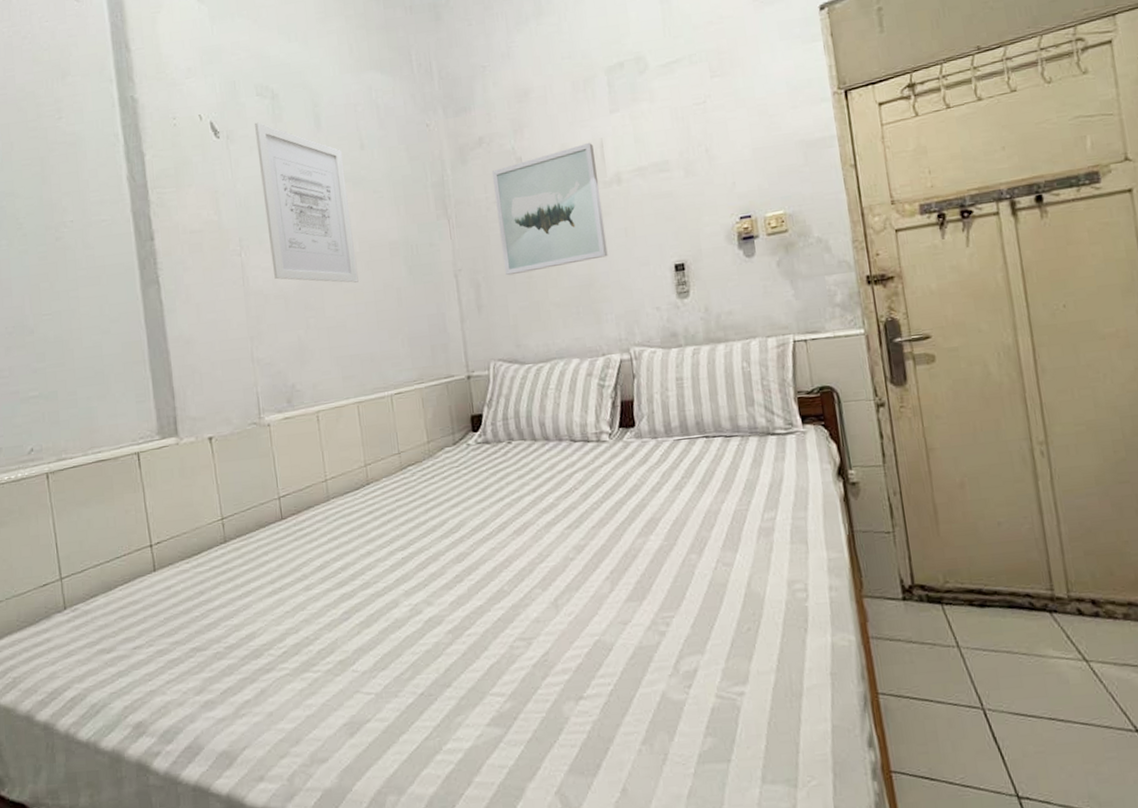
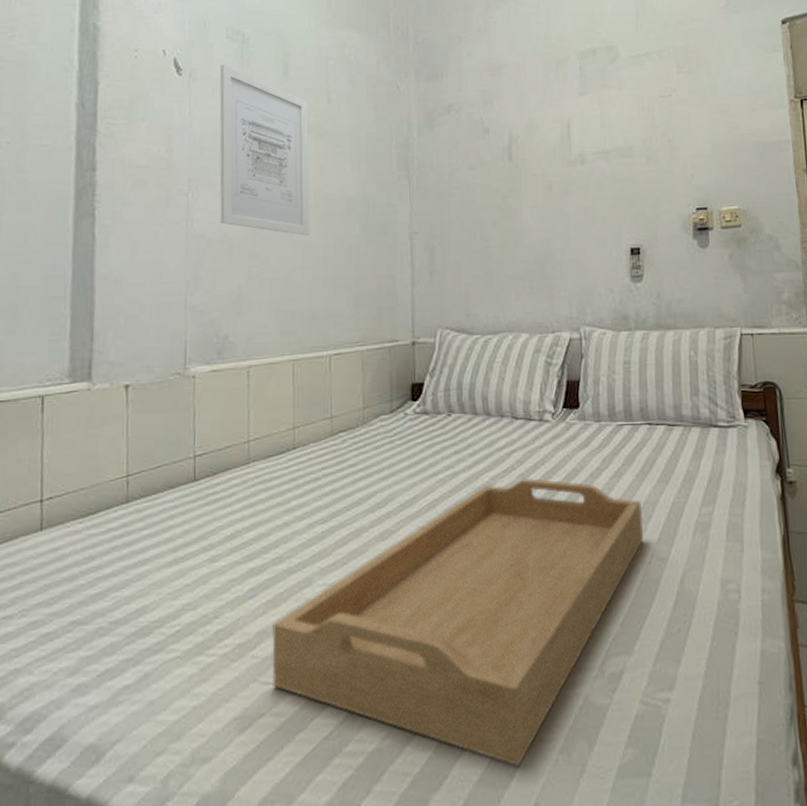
serving tray: none [367,496,708,757] -> present [272,478,643,767]
wall art: present [491,142,608,276] -> none [457,121,566,243]

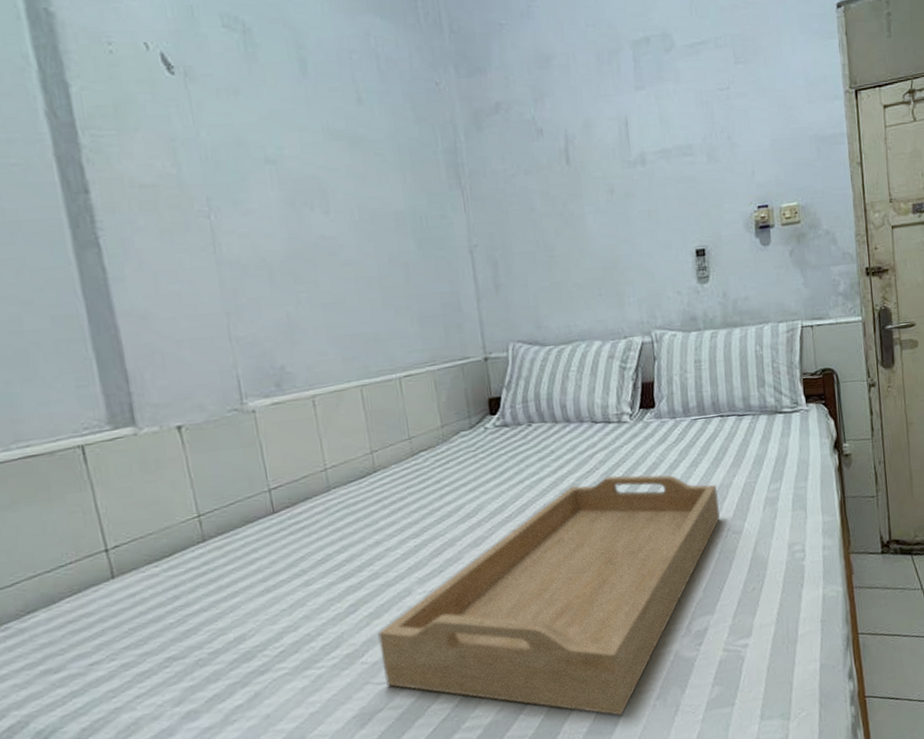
wall art: present [220,64,310,235] -> none [221,59,359,255]

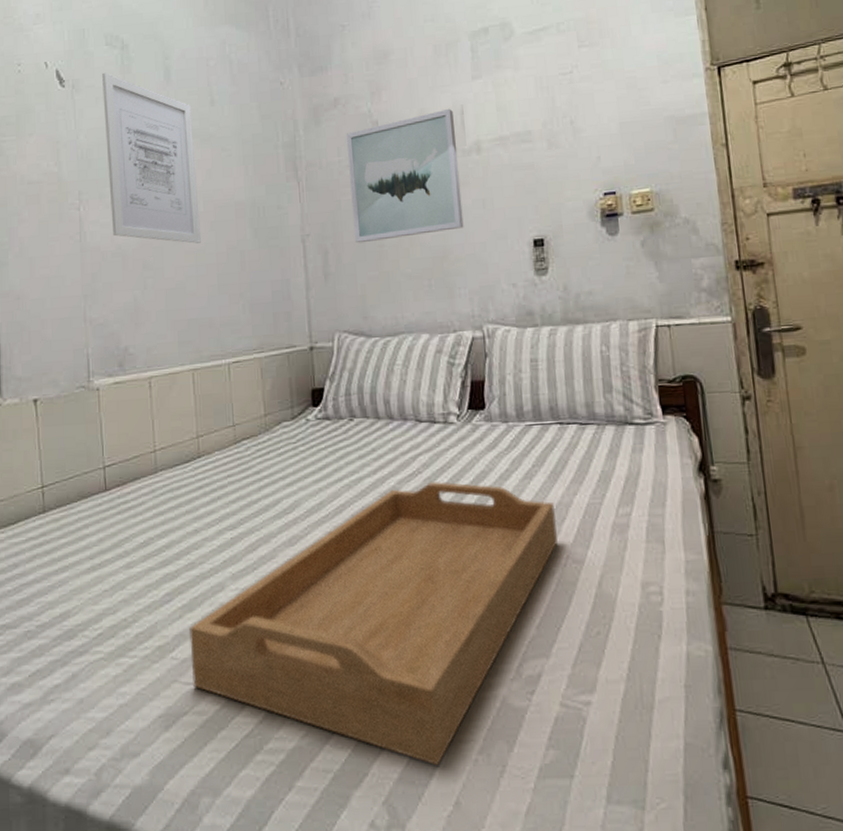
wall art: none [221,59,359,255] -> present [102,72,201,244]
wall art: none [510,119,631,254] -> present [346,108,464,243]

